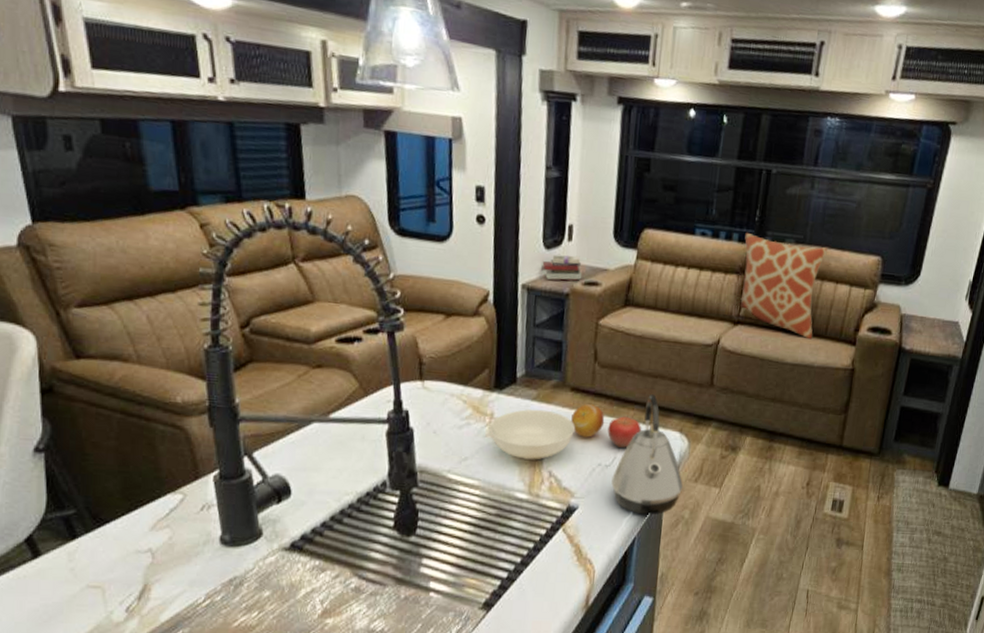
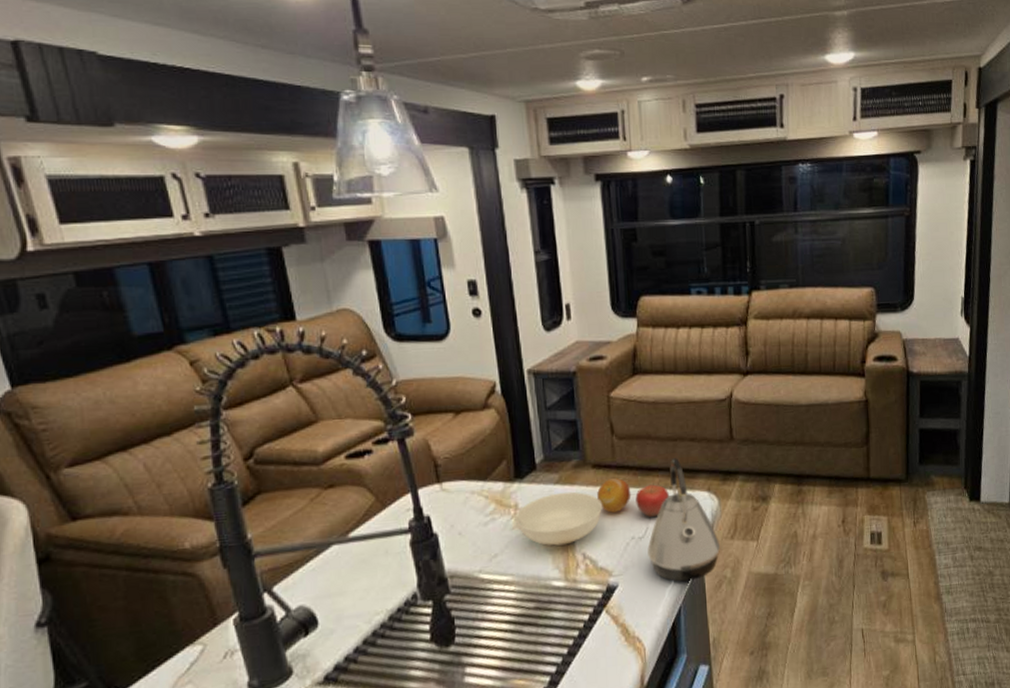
books: present [542,254,582,282] -> none [544,333,587,361]
pillow: present [733,232,828,340] -> none [739,284,822,379]

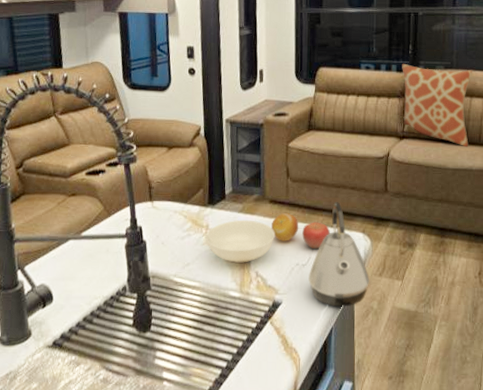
pillow: none [739,284,822,379] -> present [399,63,473,147]

